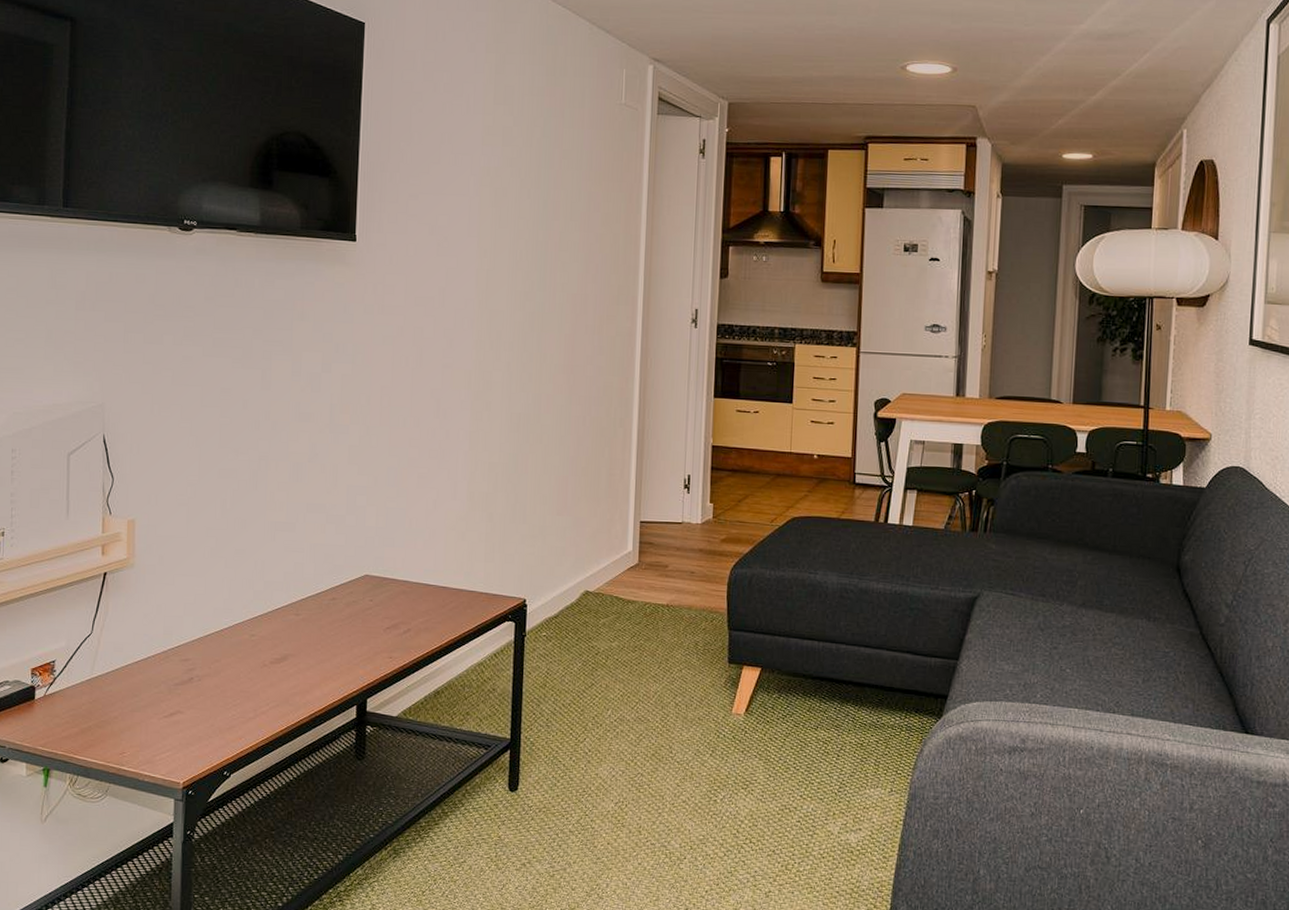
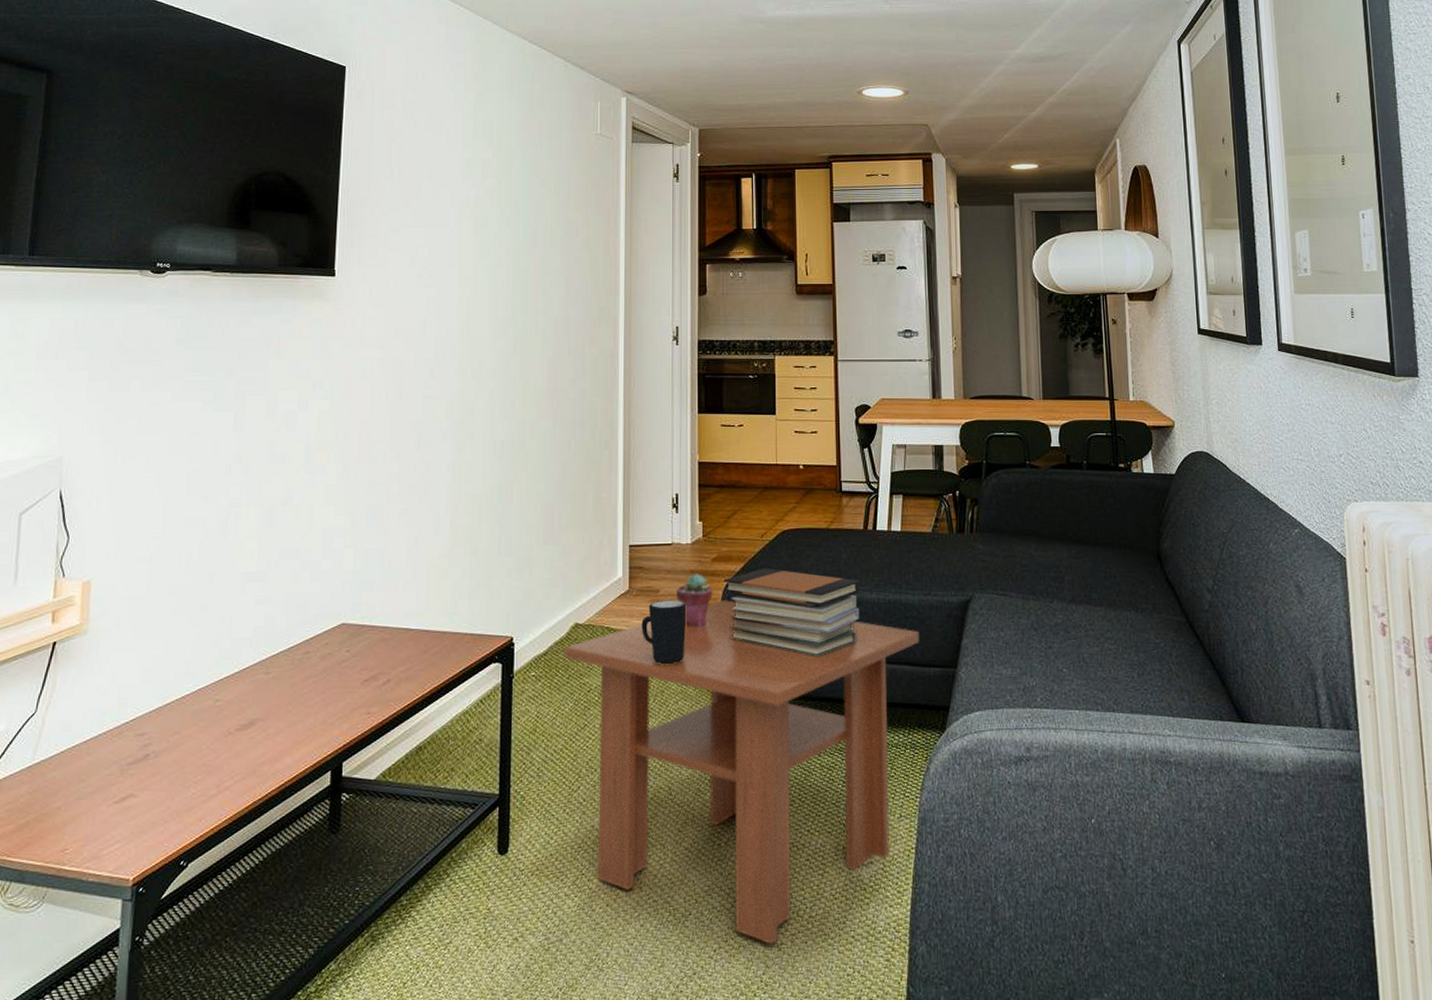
coffee table: none [573,579,924,891] -> present [563,600,920,945]
mug: none [649,575,694,635] -> present [641,600,687,664]
potted succulent: none [684,553,720,602] -> present [677,574,713,626]
book stack: none [730,551,867,639] -> present [723,567,860,656]

